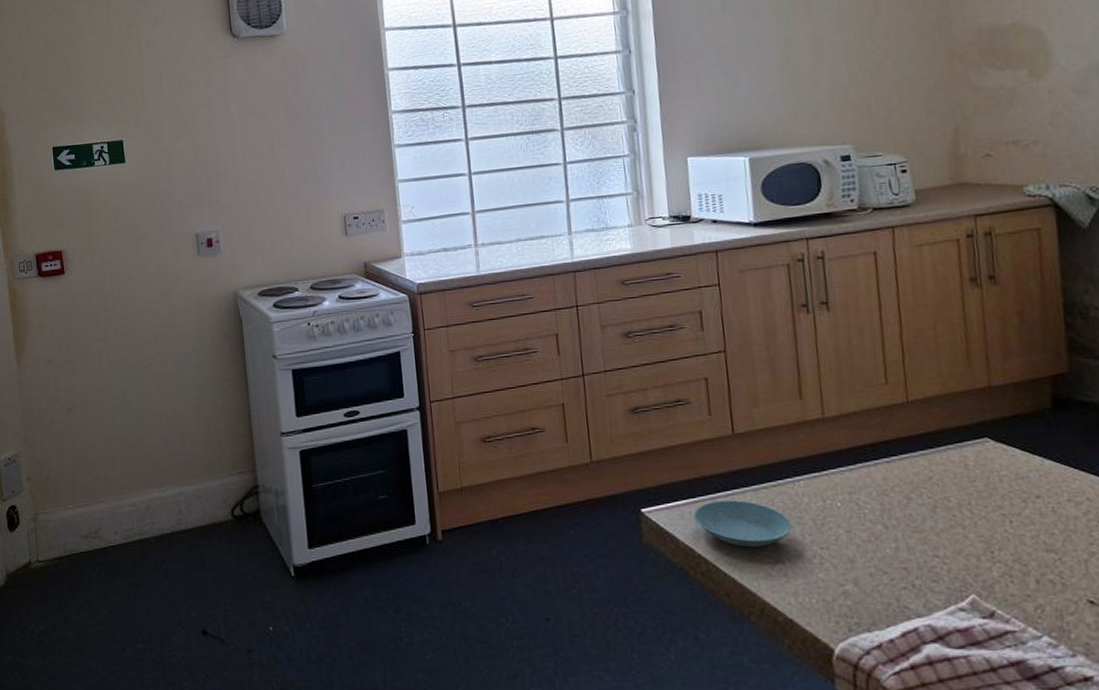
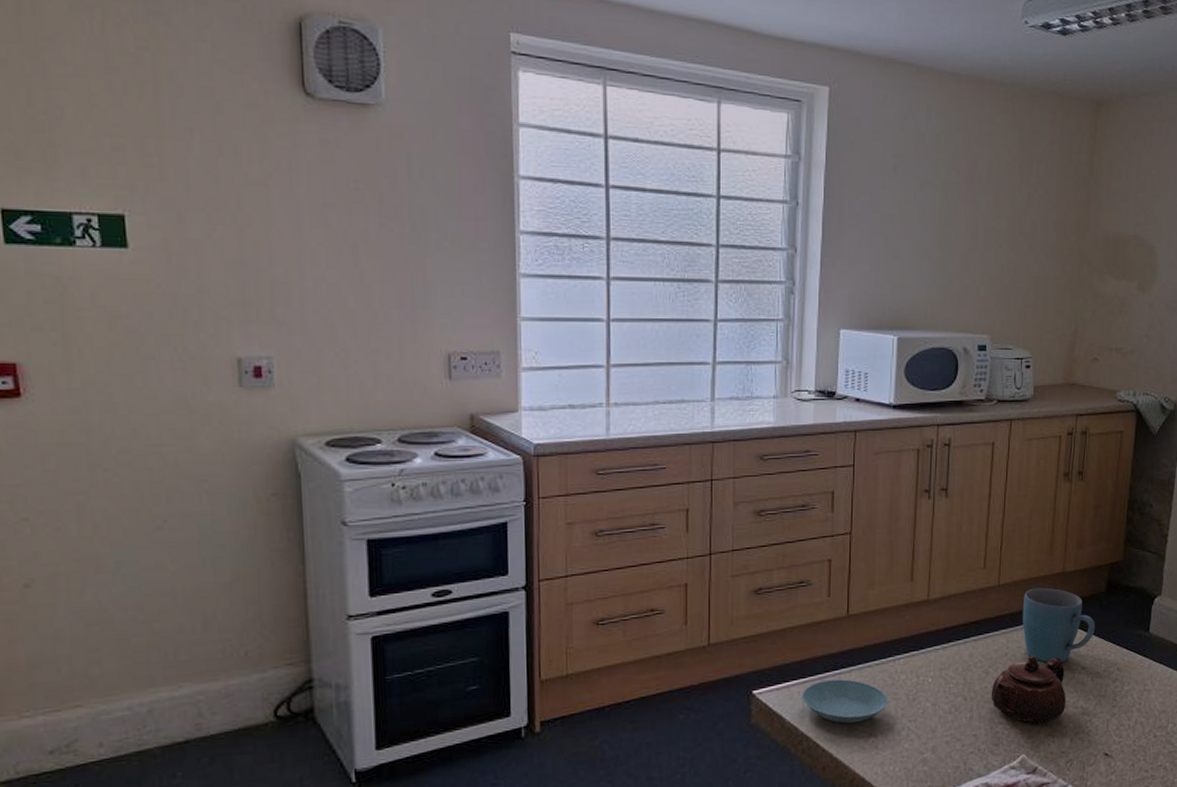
teapot: none [917,480,1022,561] -> present [991,655,1066,725]
mug: none [942,404,1046,489] -> present [1022,587,1095,662]

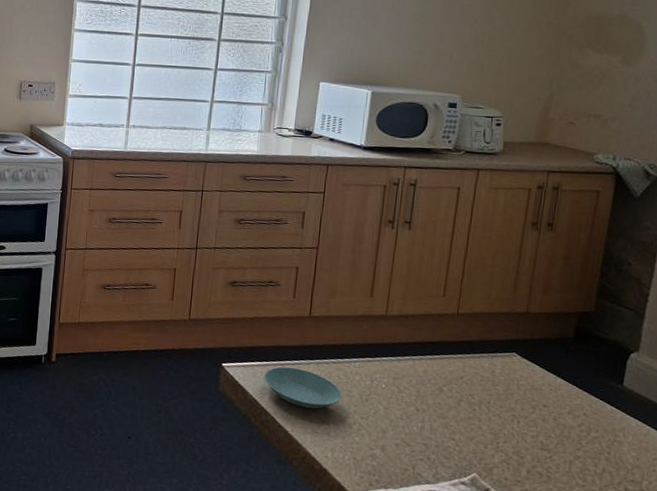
teapot: present [991,655,1066,725] -> none [443,383,524,450]
mug: present [1022,587,1095,662] -> none [480,322,560,396]

